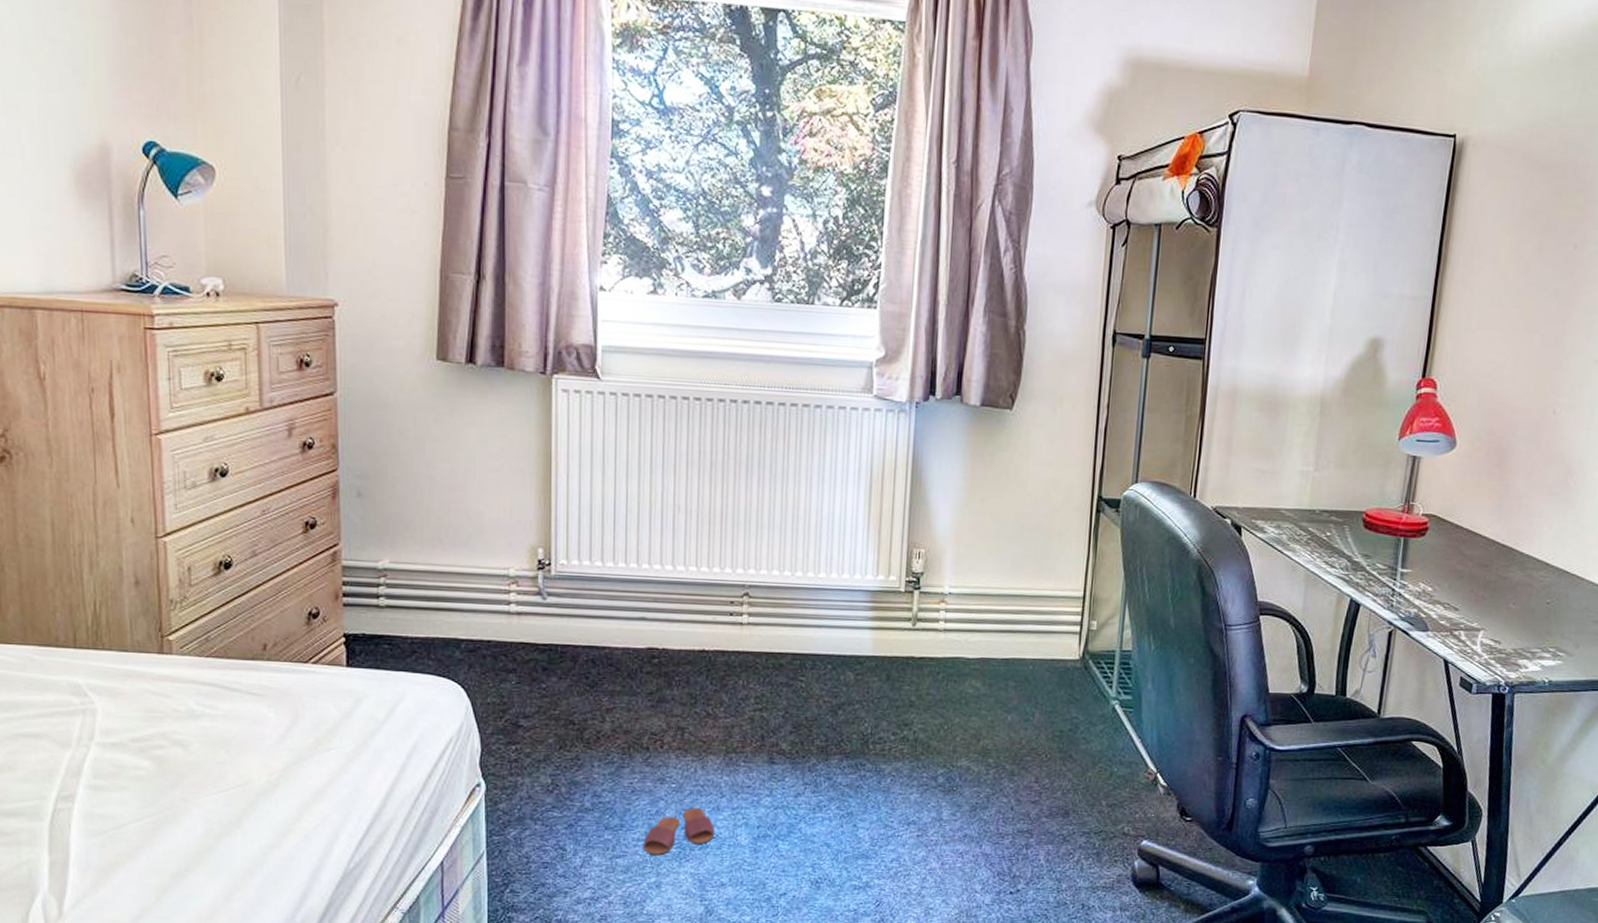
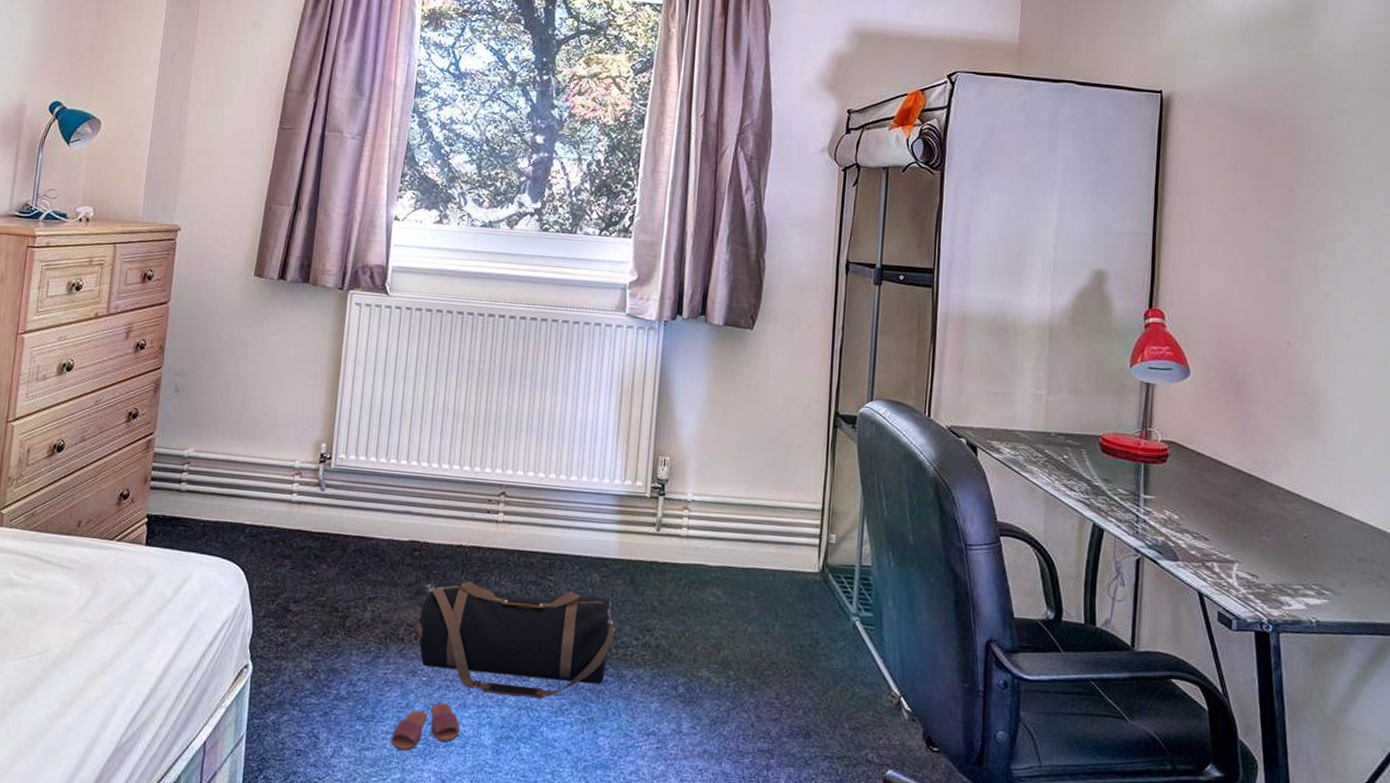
duffel bag: none [660,686,873,797] -> present [415,580,616,699]

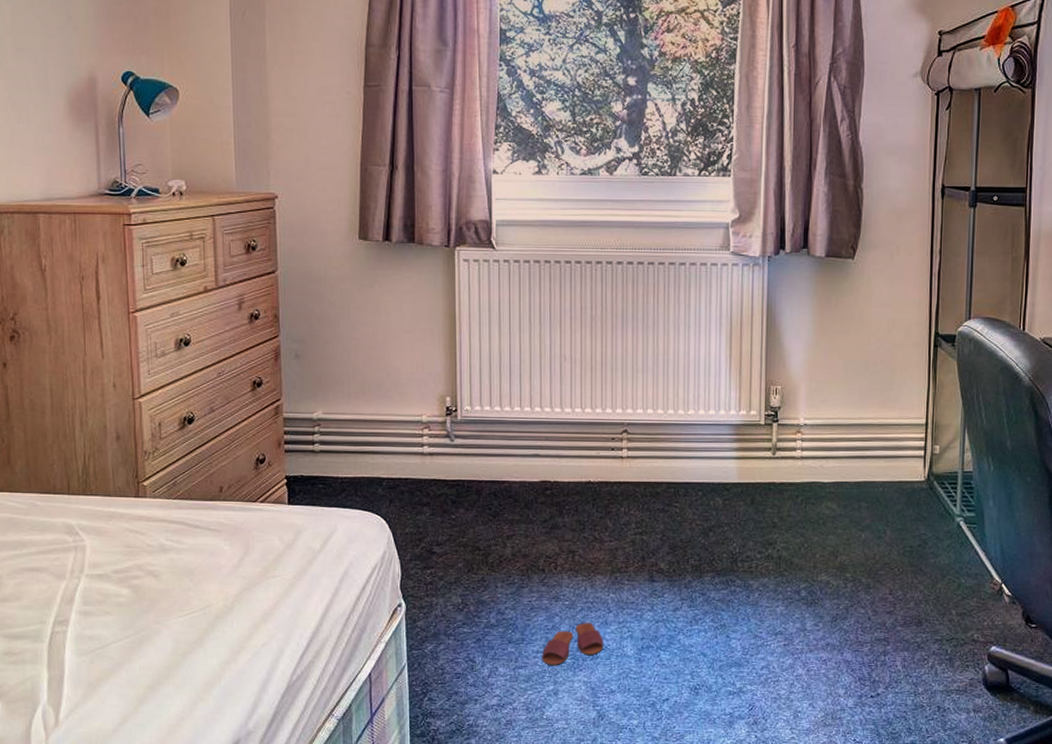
duffel bag: present [415,580,616,699] -> none [554,514,740,611]

